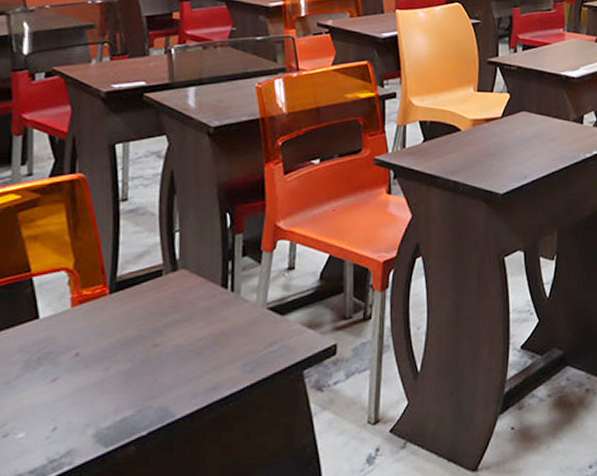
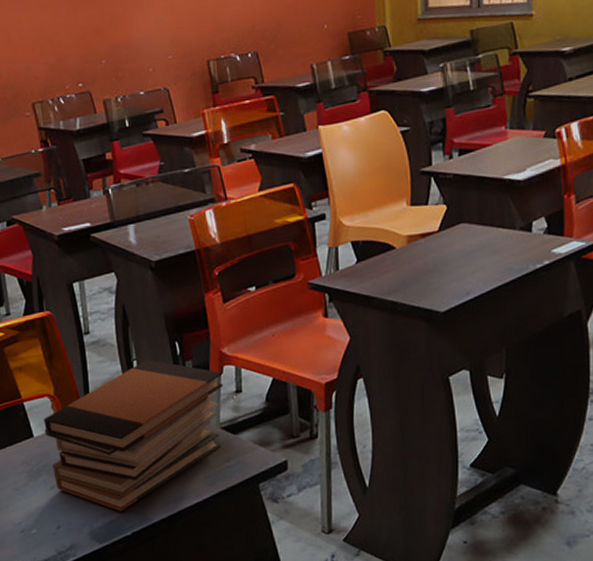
book stack: none [54,232,275,407] -> present [43,360,224,512]

